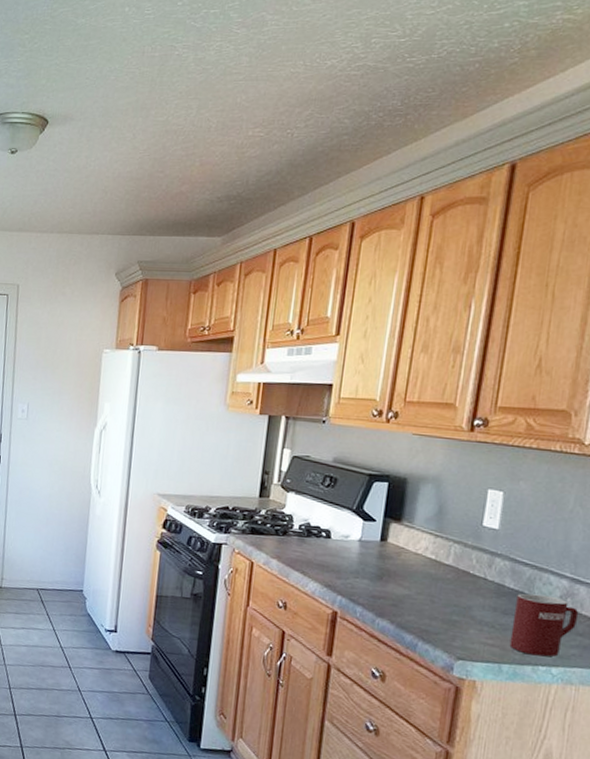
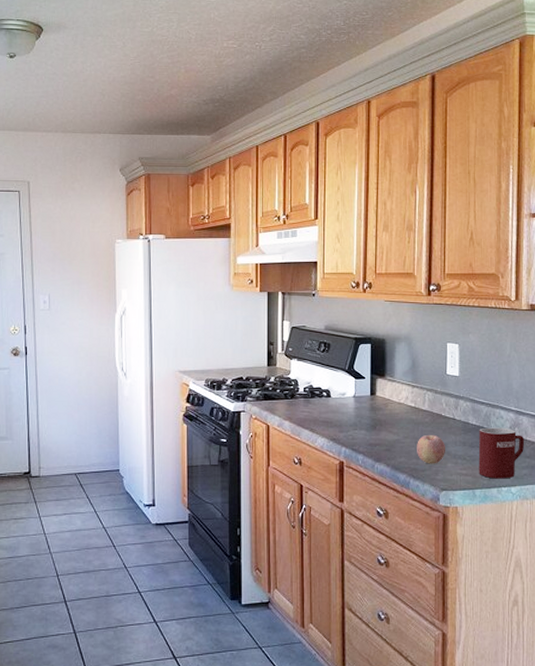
fruit: none [431,593,469,628] -> present [417,434,445,464]

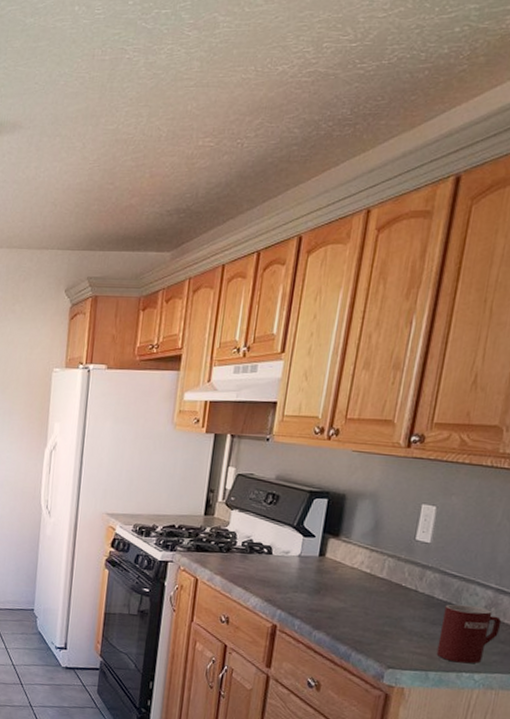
fruit: present [417,434,445,464] -> none [364,605,401,639]

